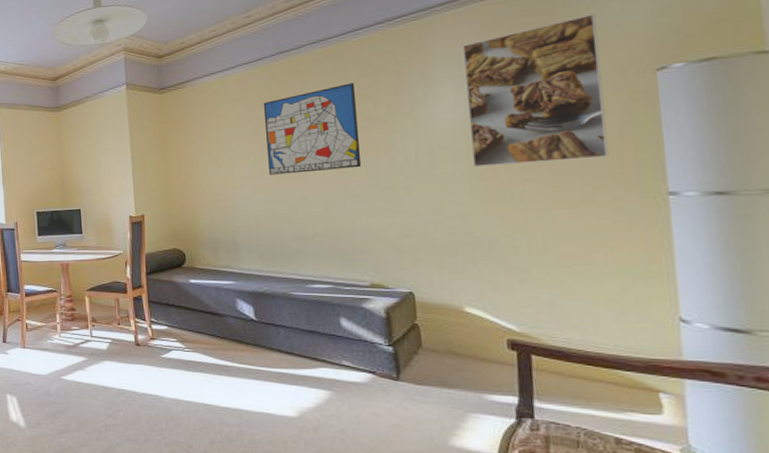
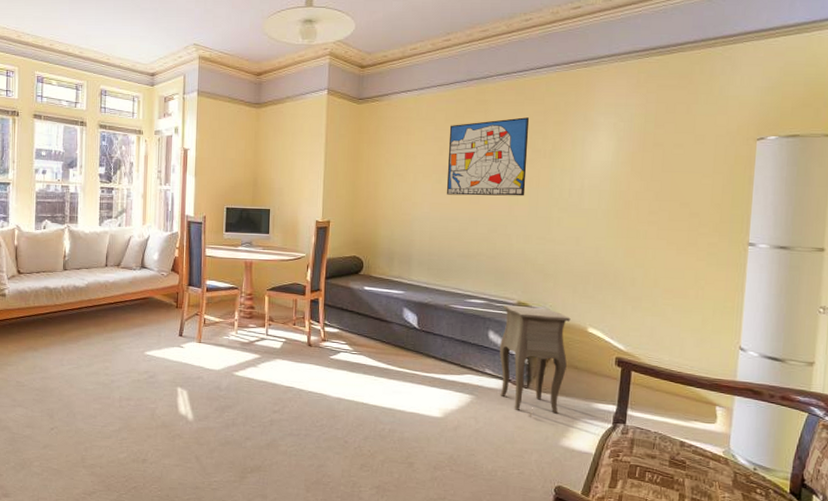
side table: none [353,287,444,414] -> present [499,304,571,418]
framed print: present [462,14,609,168] -> none [612,84,722,209]

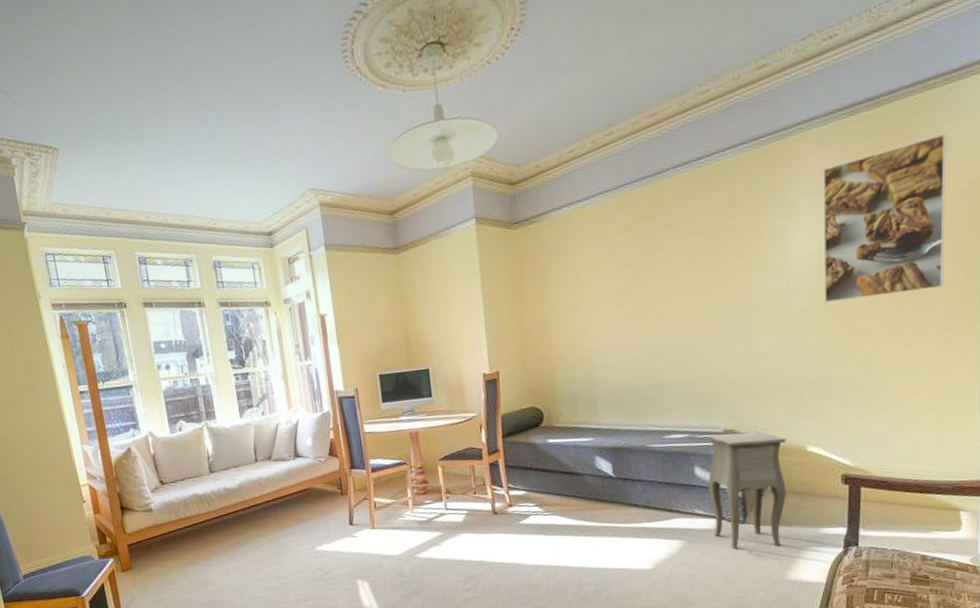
wall art: present [446,117,530,196] -> none [624,213,721,320]
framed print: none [612,84,722,209] -> present [822,134,946,303]

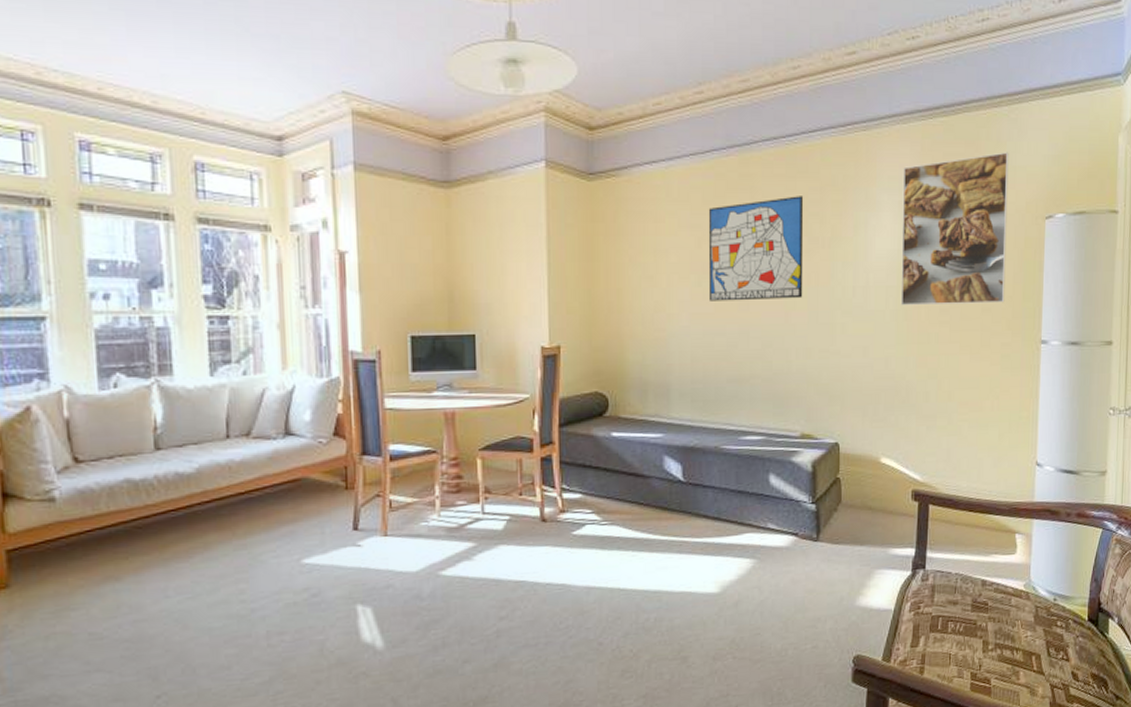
wall art: none [624,213,721,320] -> present [708,196,804,301]
side table: present [707,432,787,555] -> none [782,438,861,577]

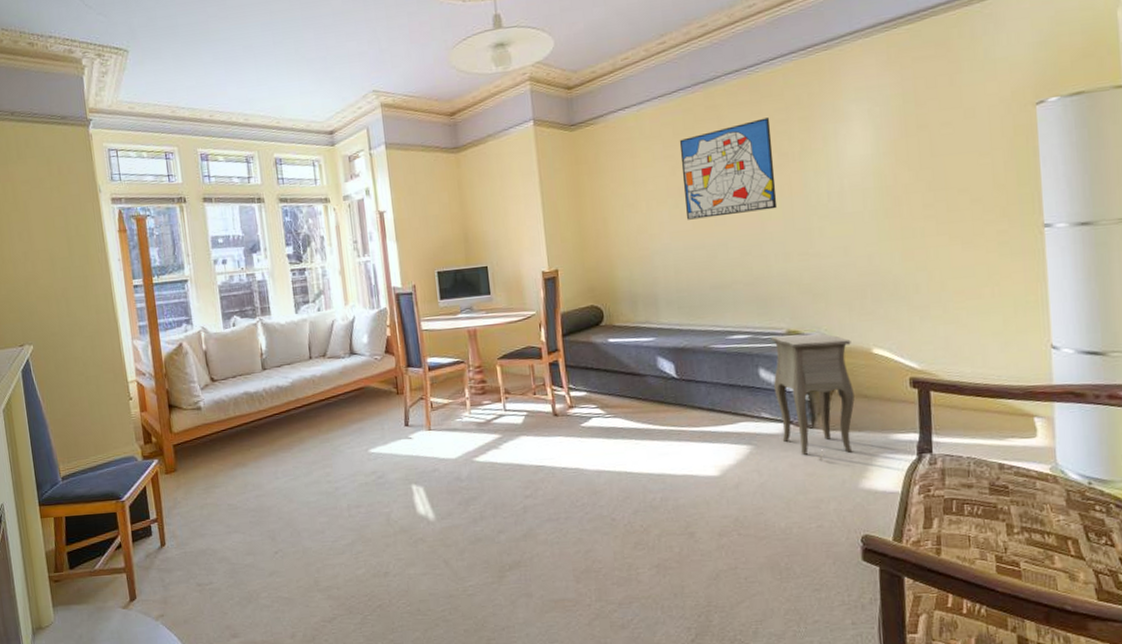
side table: none [782,438,861,577] -> present [770,333,855,462]
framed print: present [900,152,1009,306] -> none [869,46,996,206]

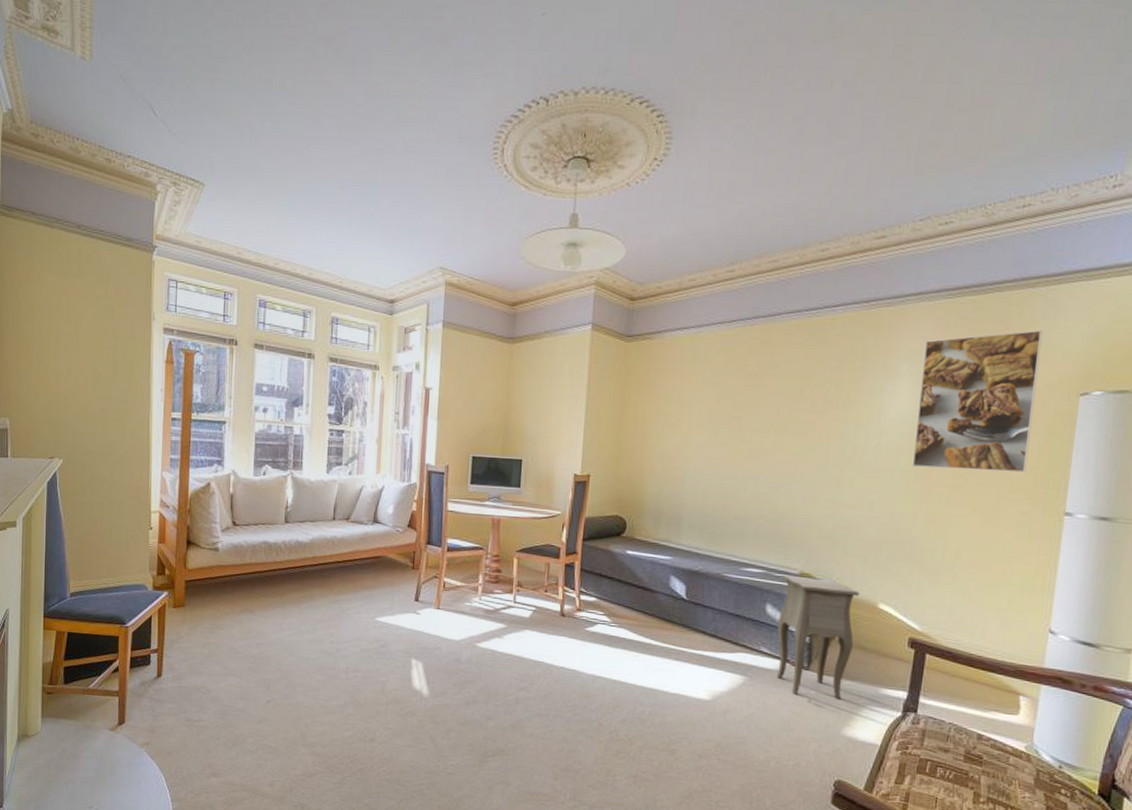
wall art: present [679,118,778,220] -> none [723,362,822,453]
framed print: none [869,46,996,206] -> present [912,330,1043,473]

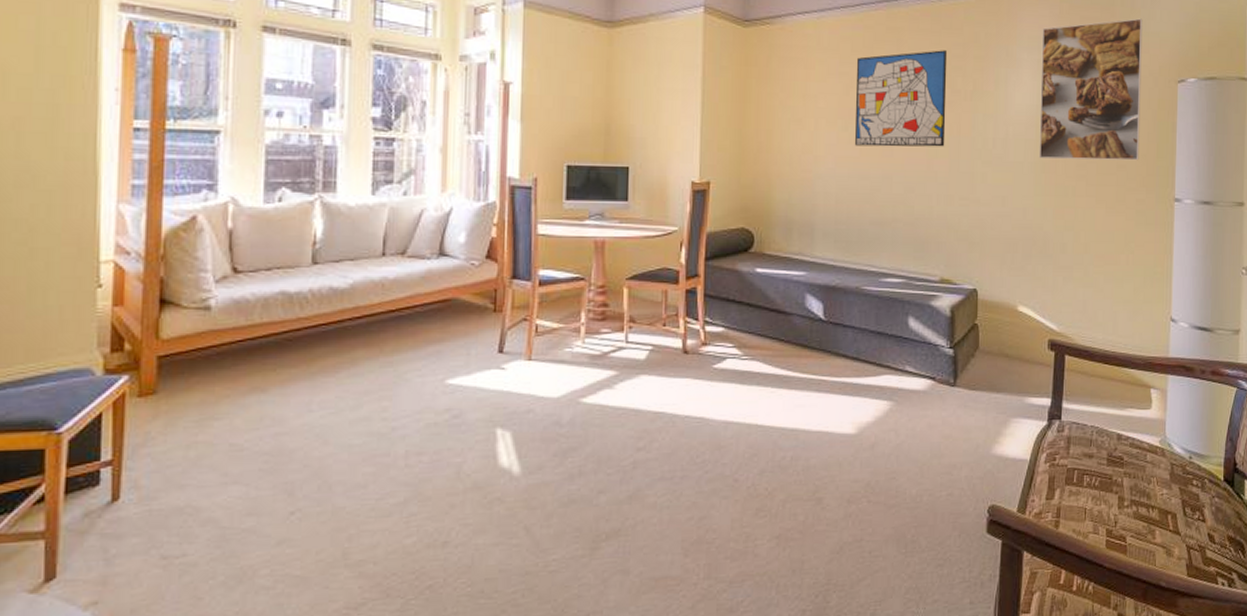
wall art: none [723,362,822,453] -> present [854,50,948,147]
side table: present [776,575,860,703] -> none [920,283,999,423]

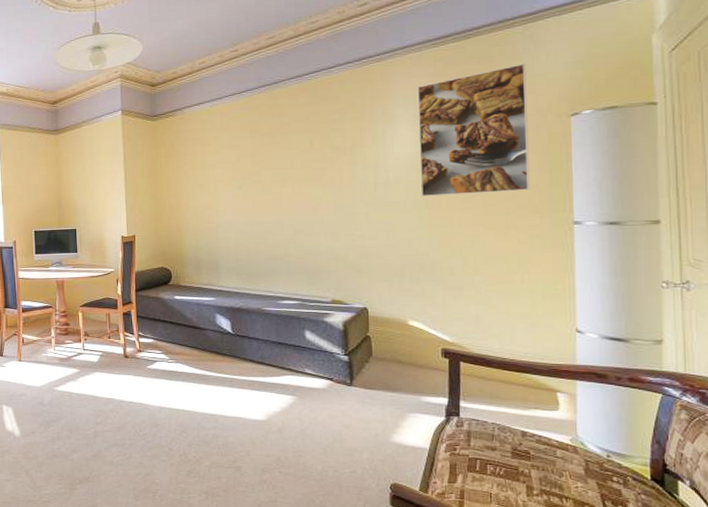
wall art: present [854,50,948,147] -> none [245,117,329,200]

